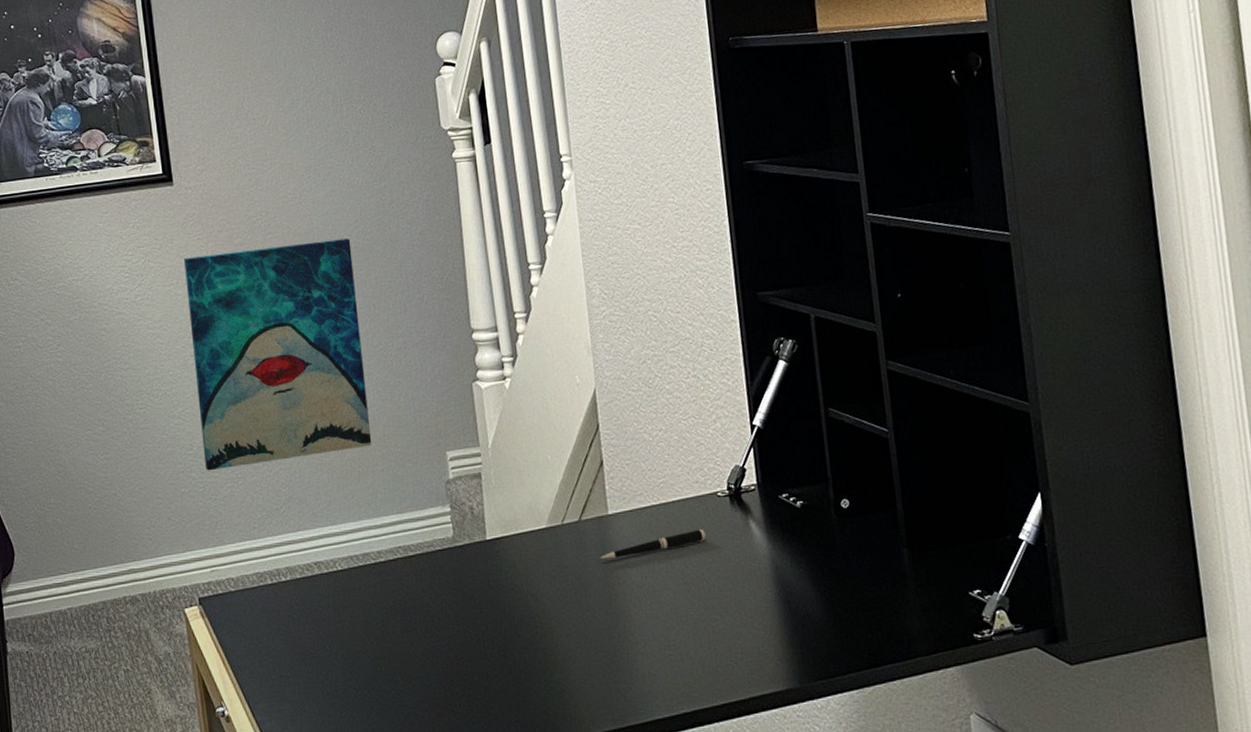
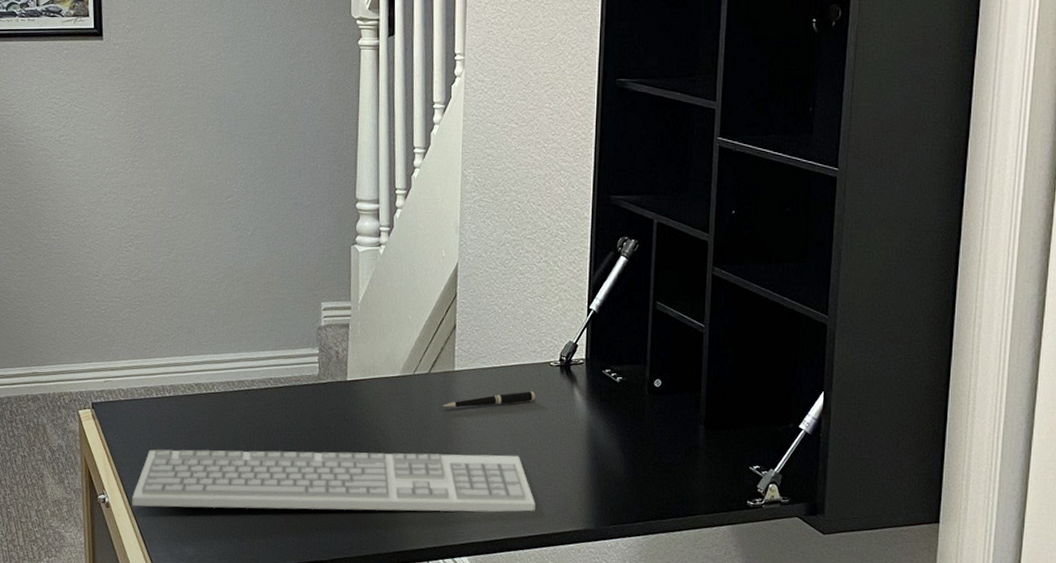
wall art: present [184,238,372,471] -> none [106,106,258,296]
keyboard: none [255,607,726,718] -> present [132,449,536,512]

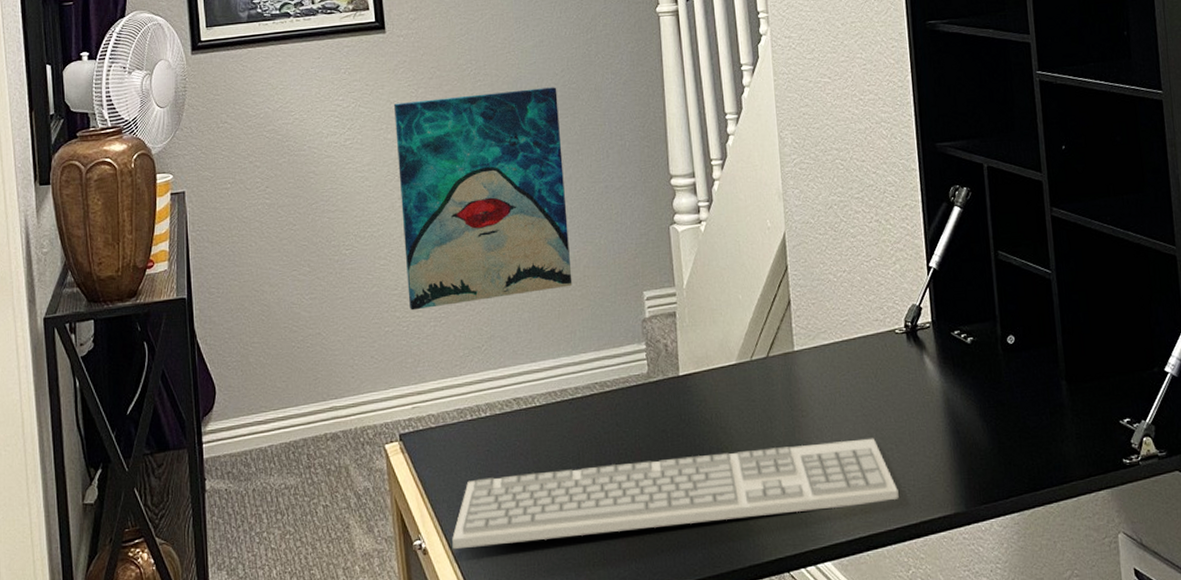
wall art: none [106,106,258,296] -> present [394,87,573,311]
pen: present [442,391,535,408] -> none [786,364,884,394]

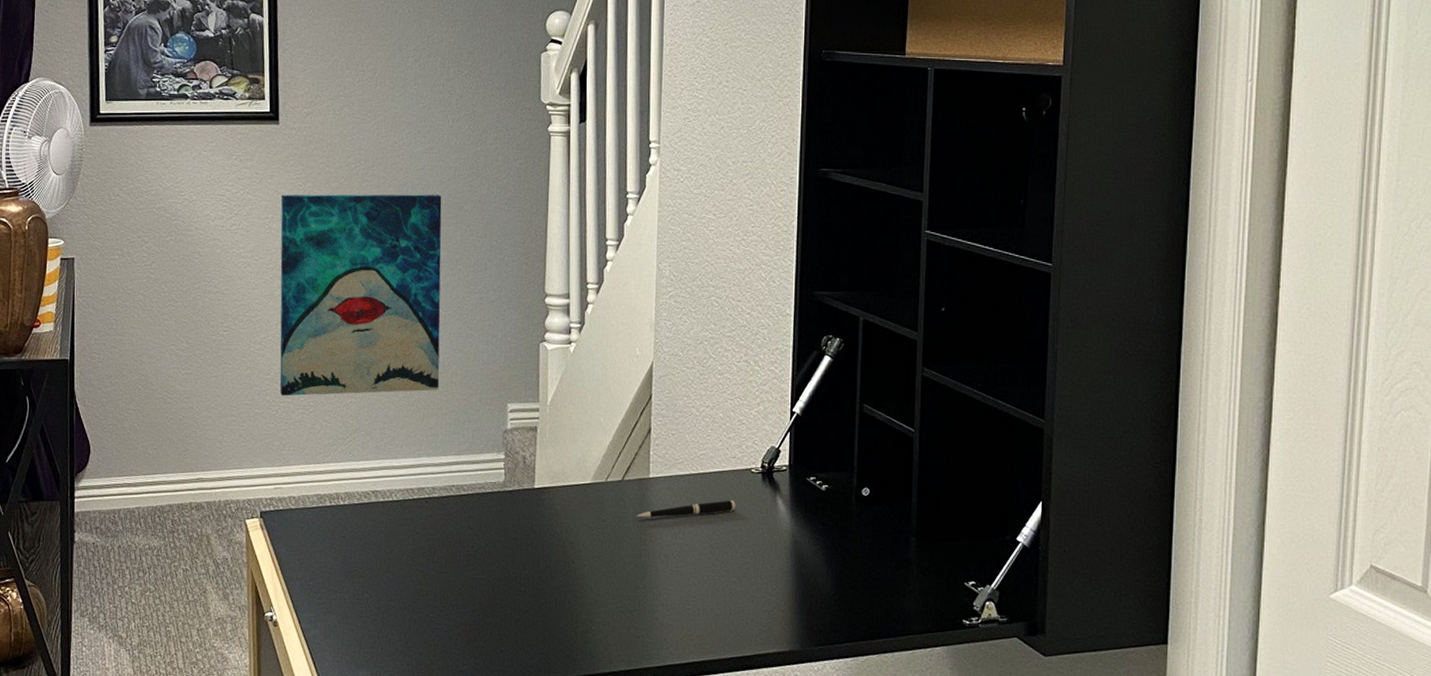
keyboard: present [452,438,899,550] -> none [302,562,737,632]
pen: none [786,364,884,394] -> present [637,500,736,518]

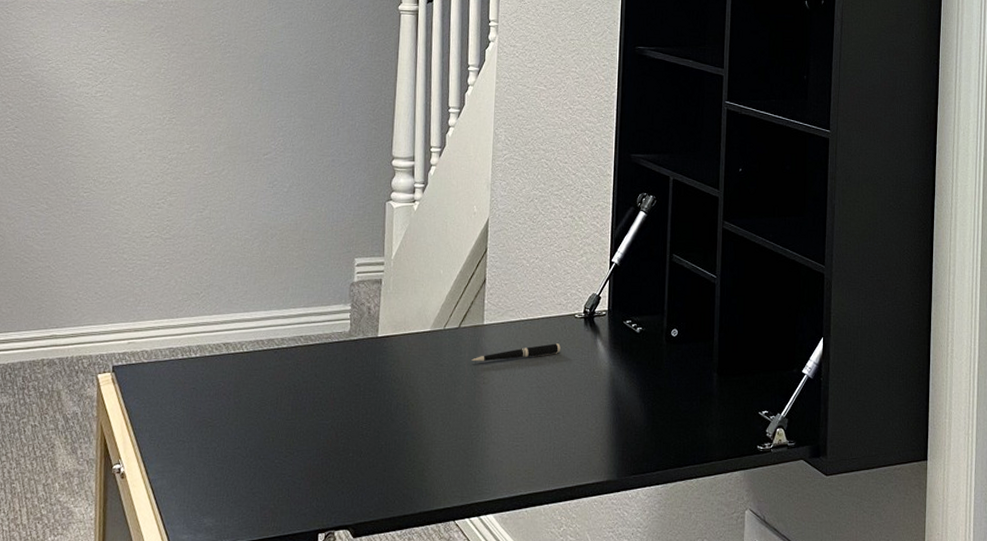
wall art: present [279,194,442,396] -> none [137,64,299,254]

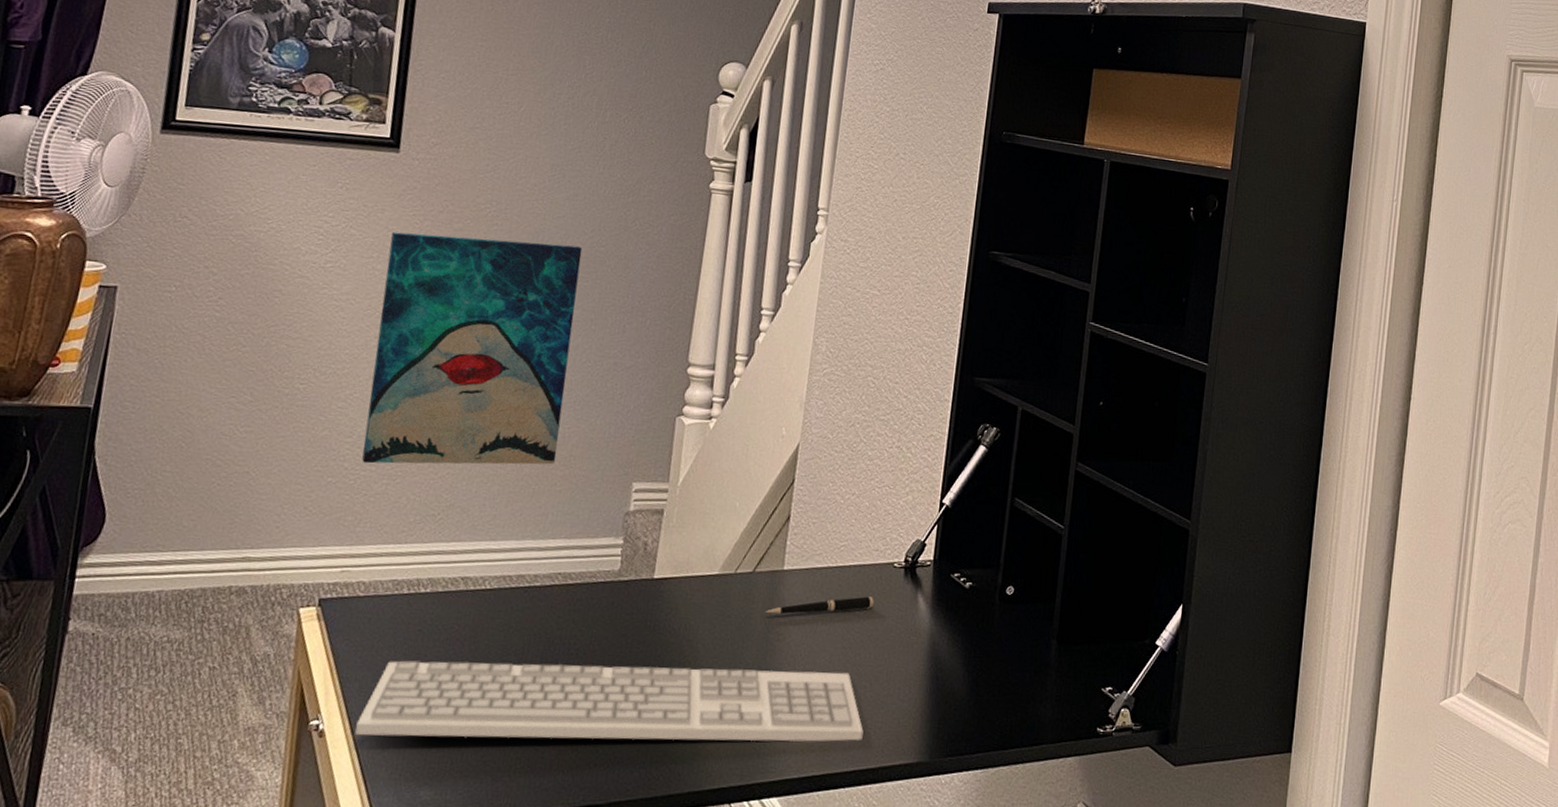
wall art: none [137,64,299,254] -> present [362,232,583,465]
keyboard: none [149,408,560,476] -> present [355,660,864,742]

